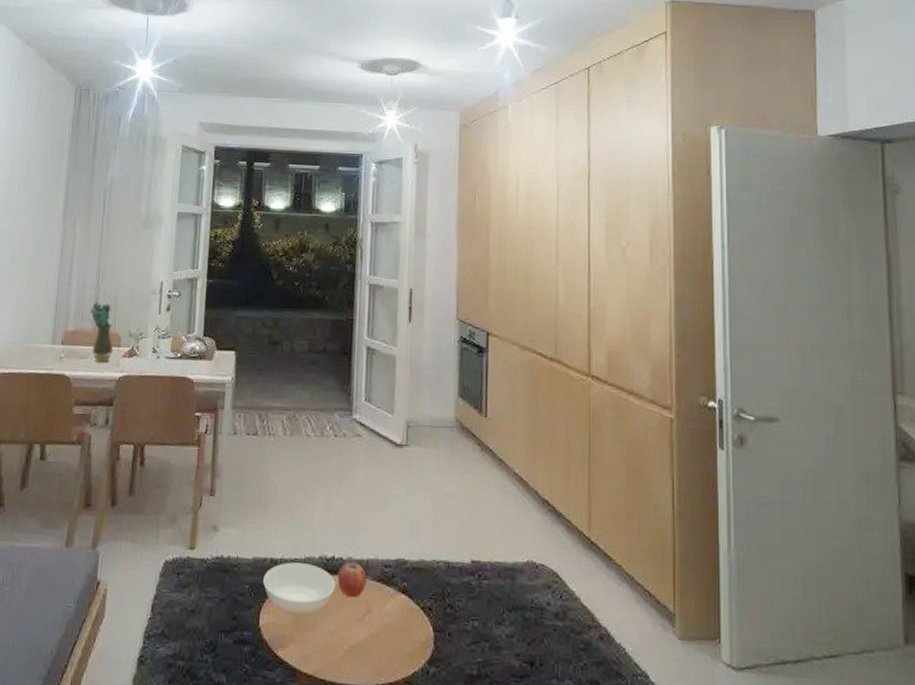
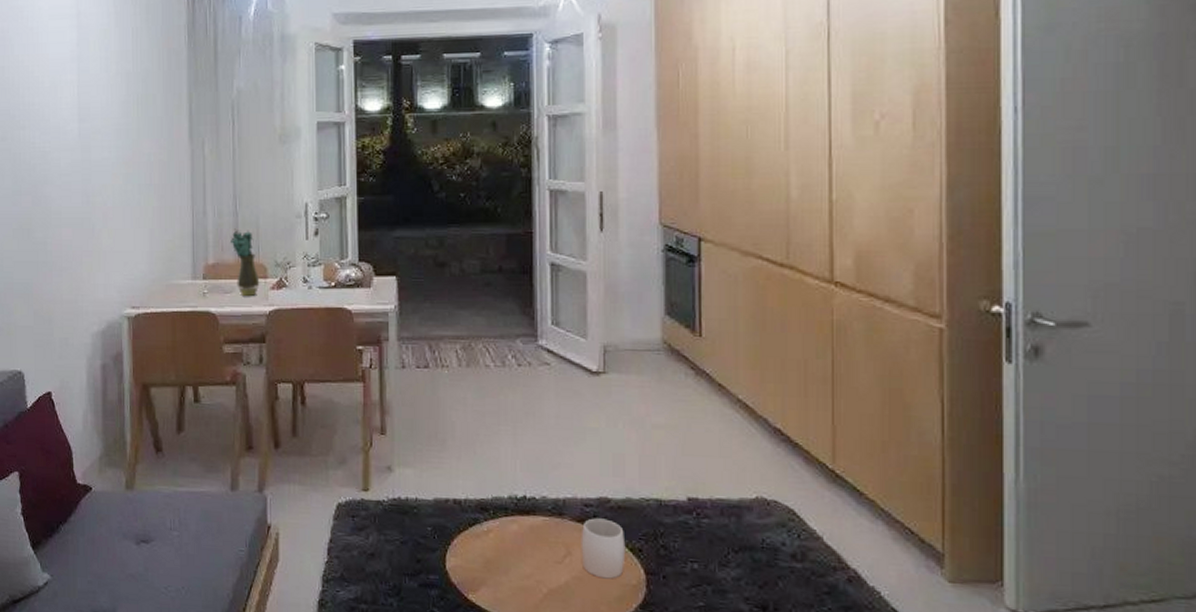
bowl: present [263,562,335,615] -> none [447,503,528,558]
fruit: present [337,561,367,598] -> none [530,501,565,539]
mug: none [379,578,418,636] -> present [581,518,626,579]

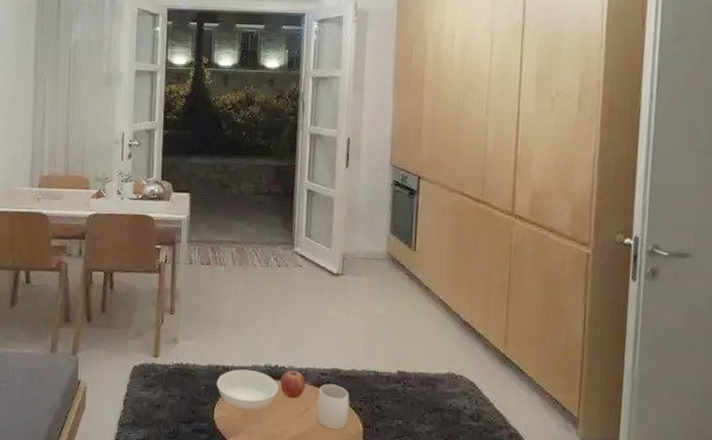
vase: present [229,228,260,296] -> none [61,149,83,203]
bowl: none [447,503,528,558] -> present [217,369,278,411]
fruit: none [530,501,565,539] -> present [280,370,306,399]

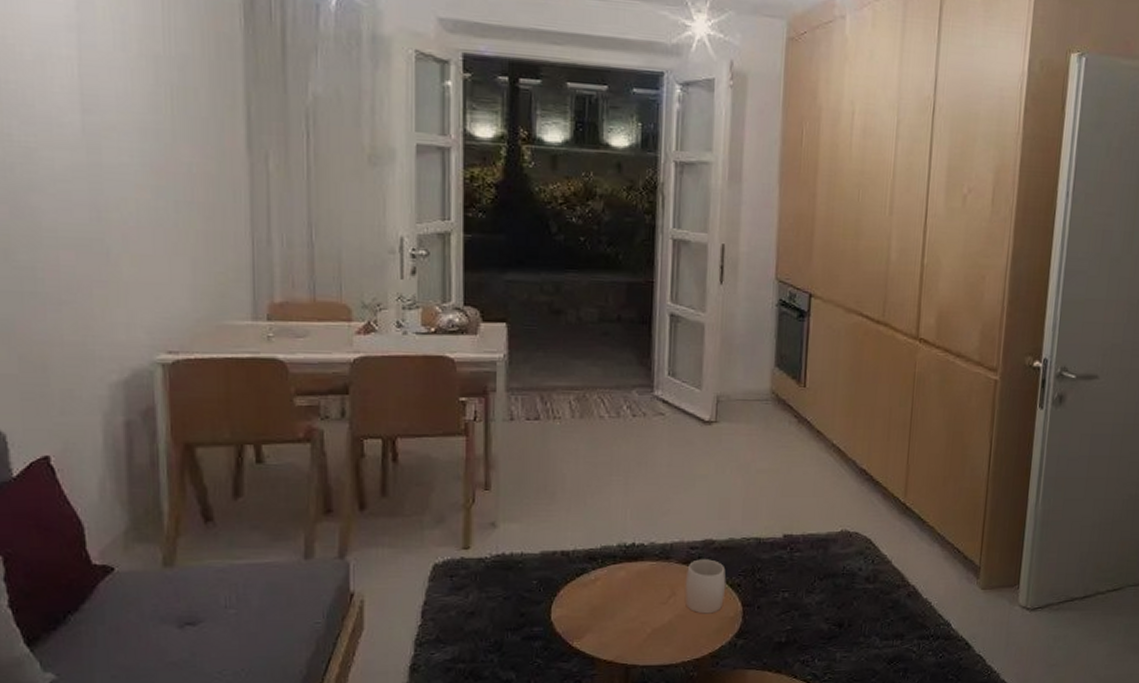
bowl: present [217,369,278,411] -> none [554,553,636,605]
fruit: present [280,370,306,399] -> none [638,547,671,582]

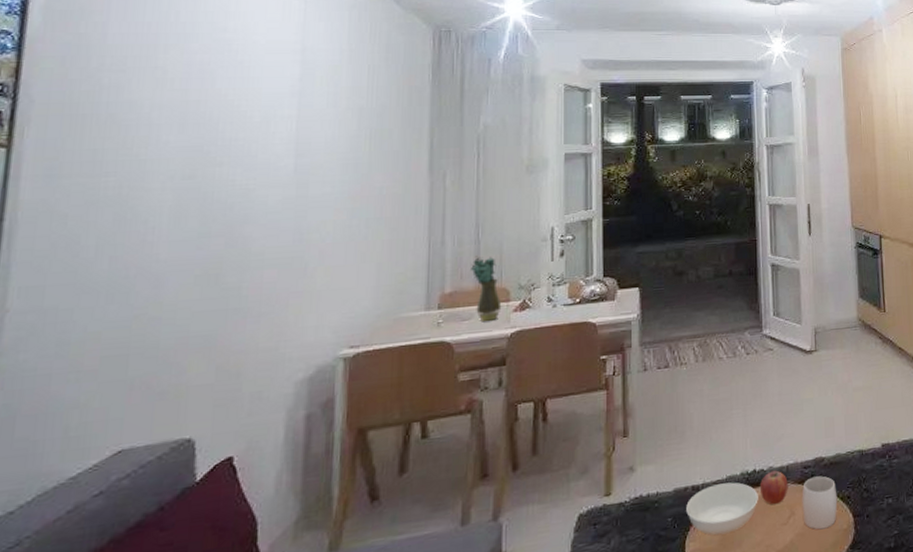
vase: none [302,262,342,341] -> present [469,256,502,321]
bowl: none [554,553,636,605] -> present [686,482,758,536]
fruit: none [638,547,671,582] -> present [759,470,788,505]

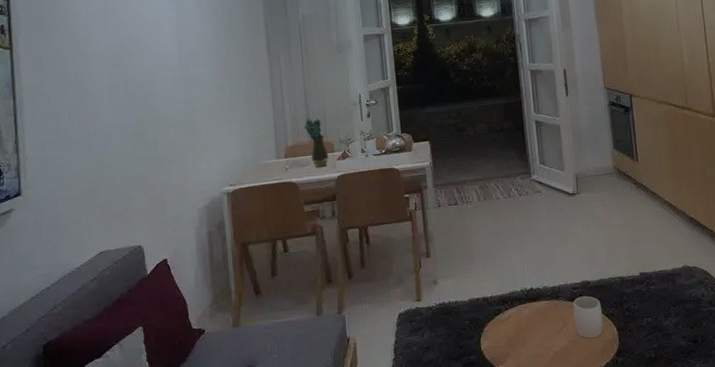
bowl: present [686,482,758,536] -> none [479,296,536,337]
fruit: present [759,470,788,505] -> none [537,289,561,317]

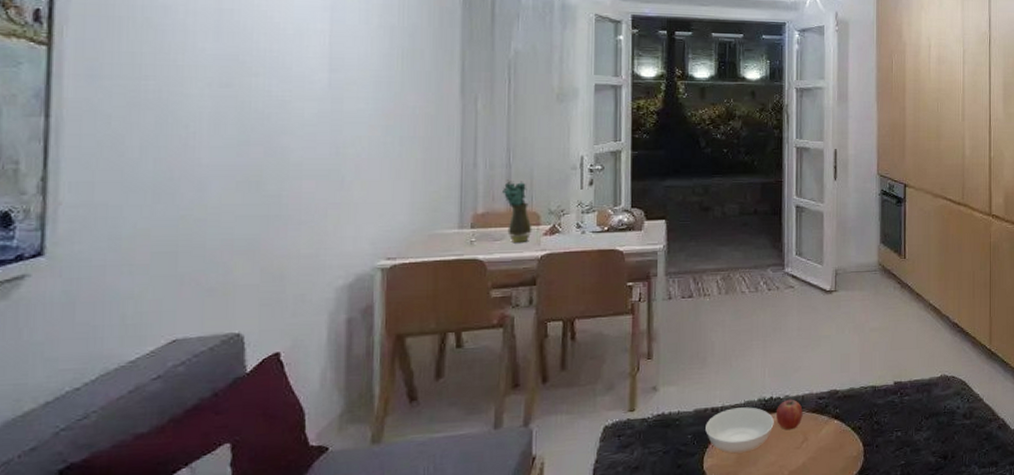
bowl: none [479,296,536,337] -> present [705,407,774,454]
fruit: none [537,289,561,317] -> present [775,399,803,430]
mug: present [572,296,604,339] -> none [815,407,849,456]

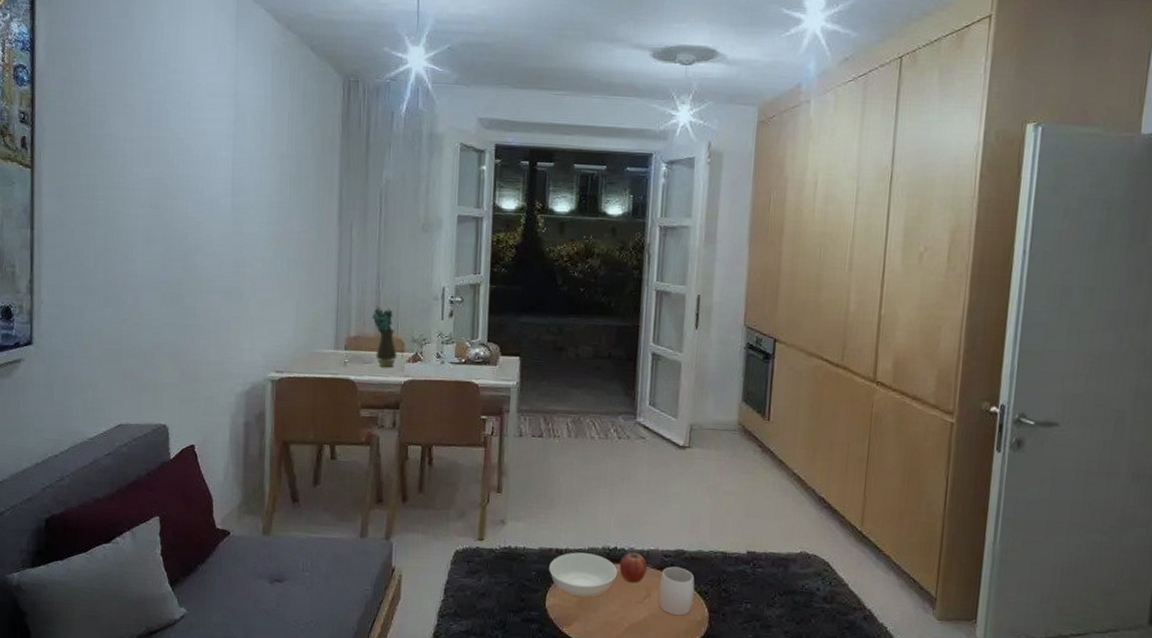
mug: none [815,407,849,456] -> present [658,566,695,616]

